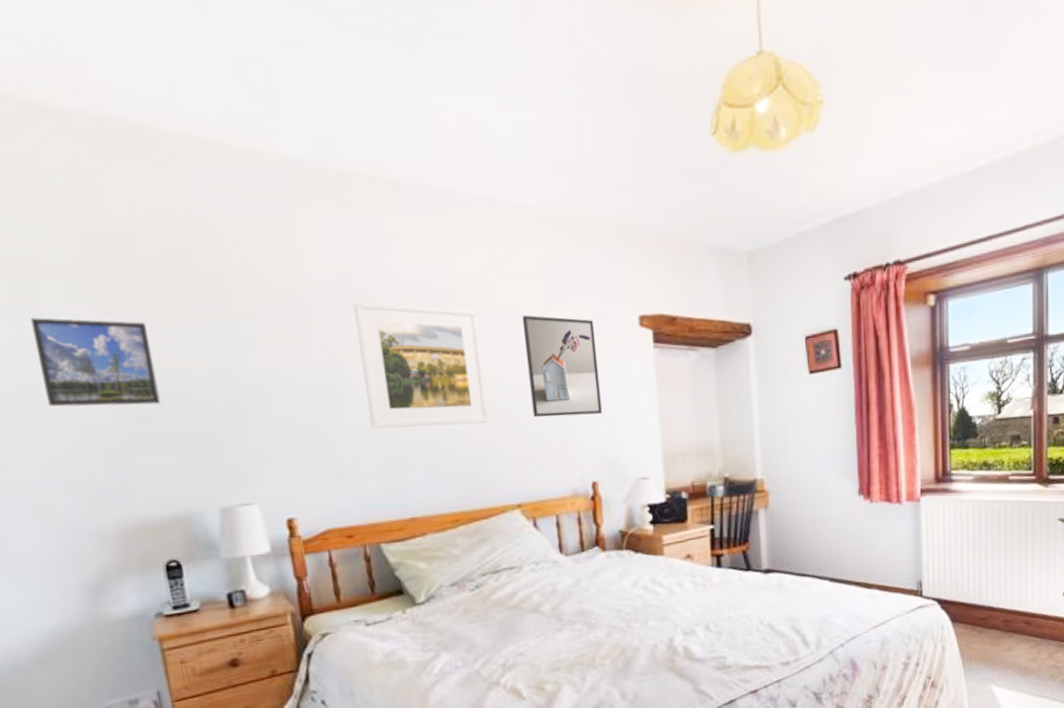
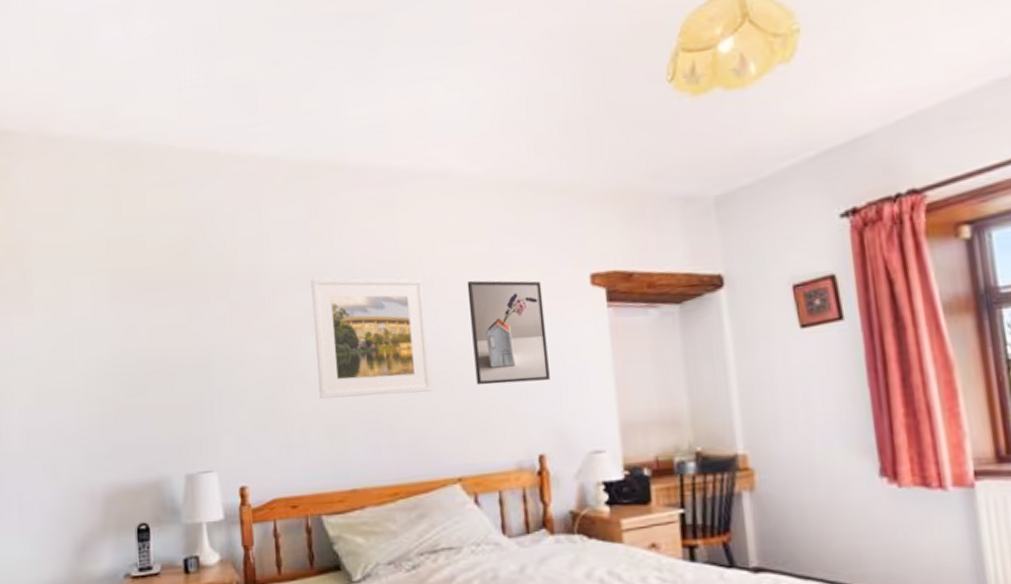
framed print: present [30,317,161,407] -> none [63,307,148,383]

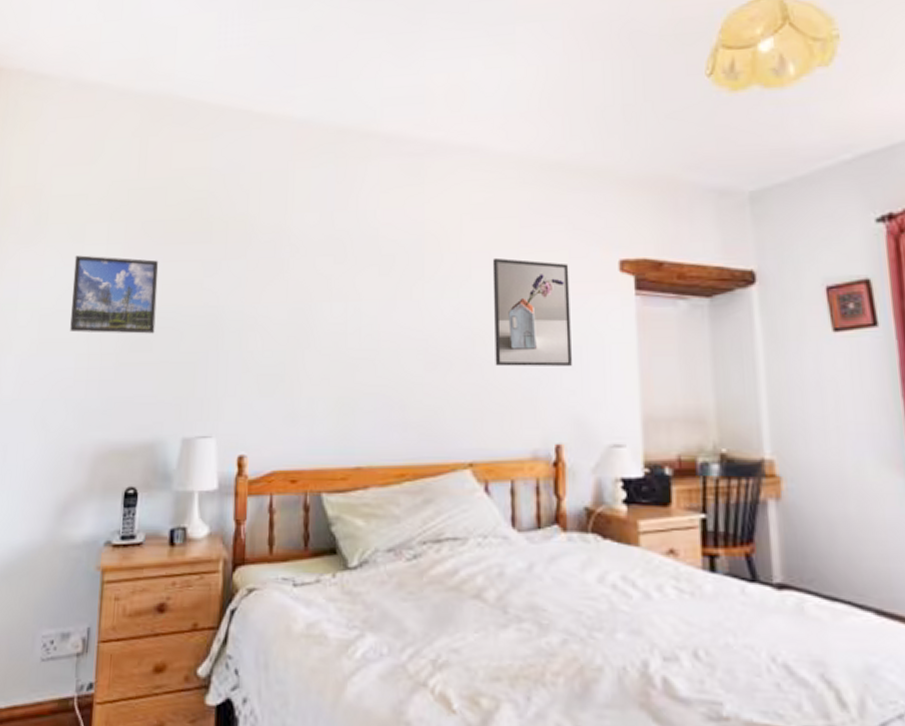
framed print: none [63,307,148,383] -> present [70,255,159,334]
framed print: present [310,277,433,399] -> none [331,243,449,369]

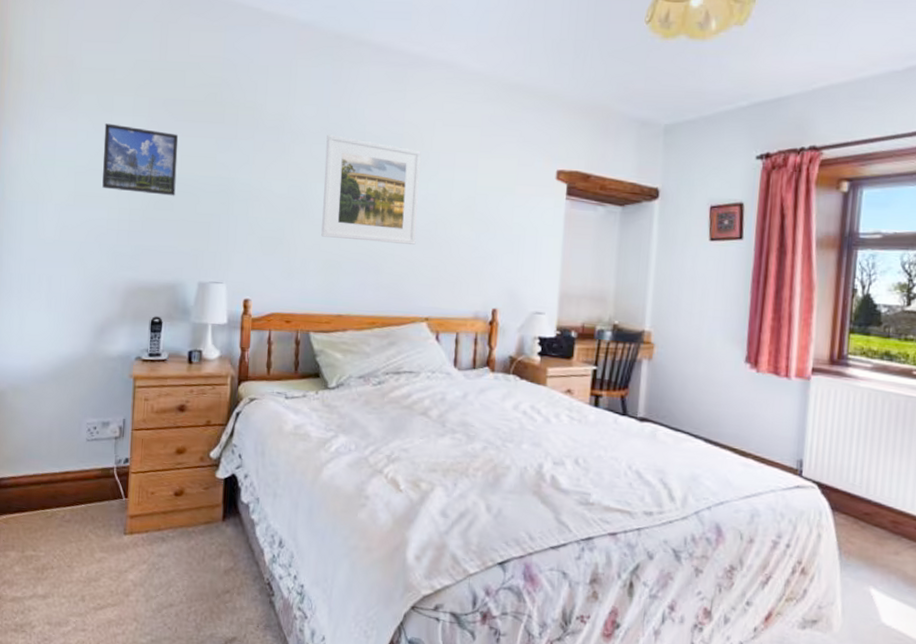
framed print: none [331,243,449,369] -> present [321,134,421,245]
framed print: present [492,257,572,367] -> none [452,159,517,250]

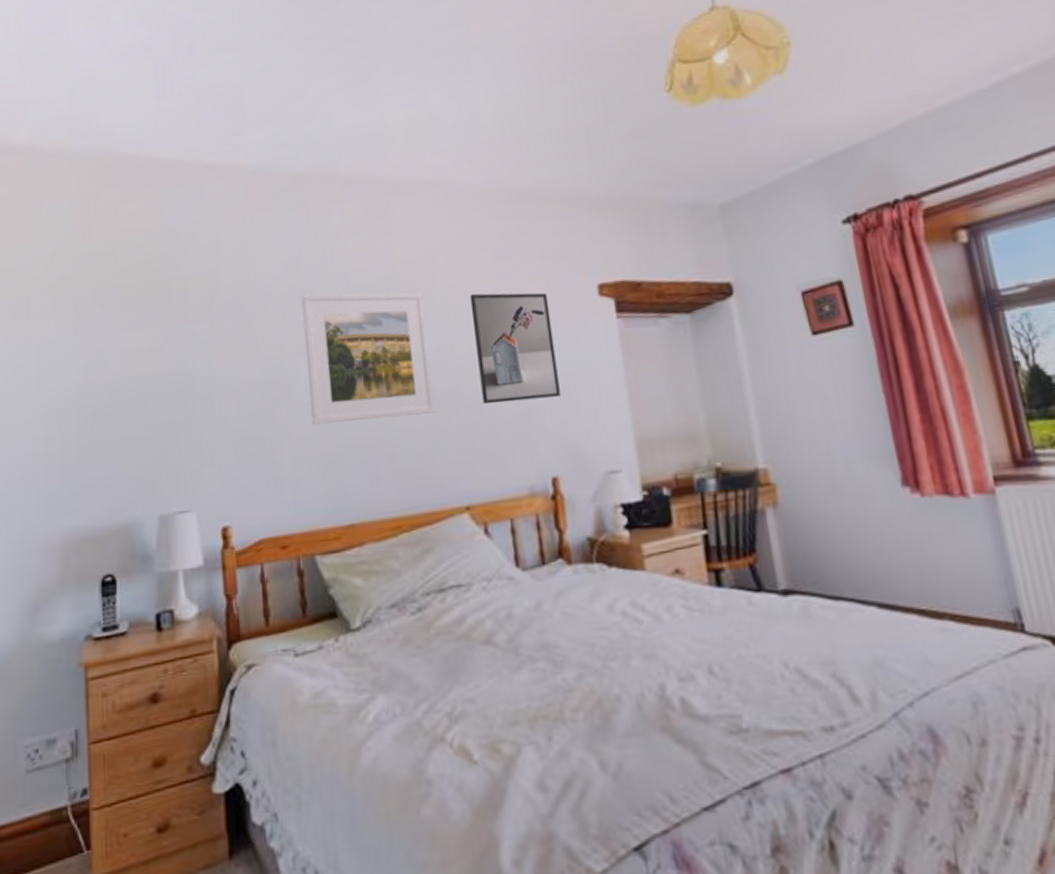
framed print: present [102,123,179,196] -> none [20,330,118,416]
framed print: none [452,159,517,250] -> present [469,292,560,405]

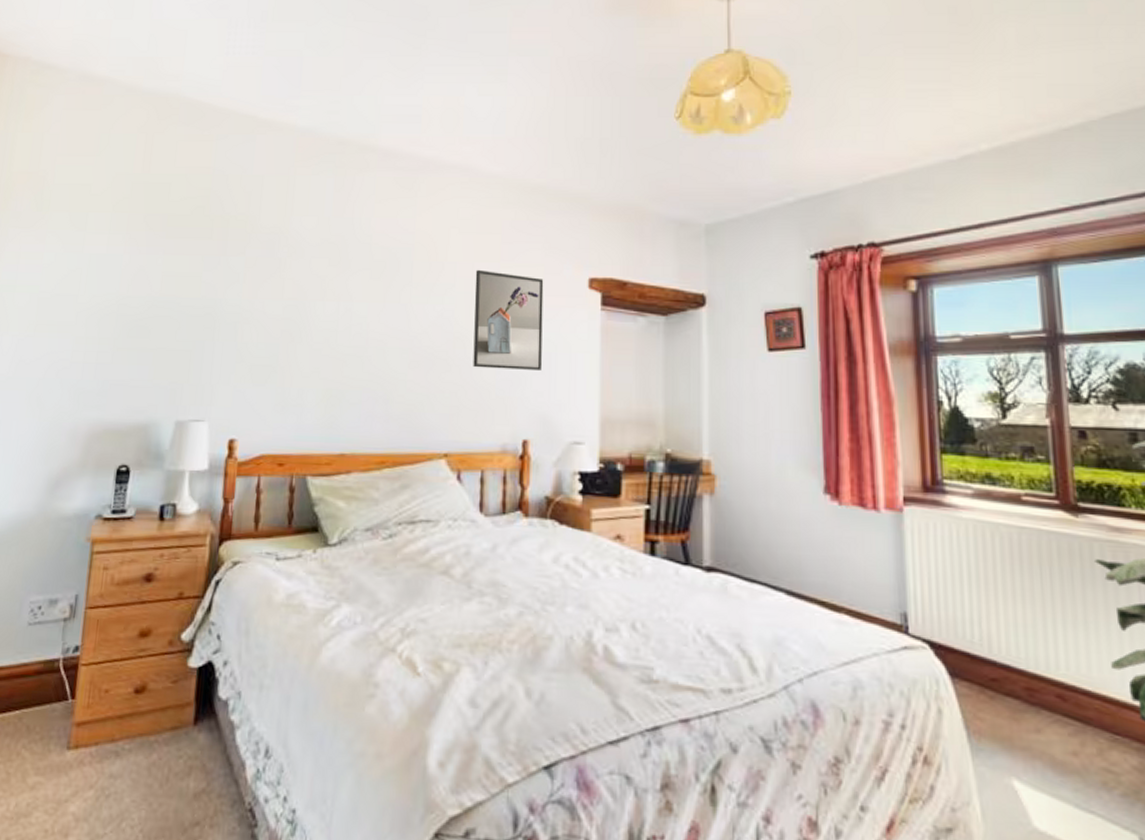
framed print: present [301,292,436,425] -> none [321,247,435,368]

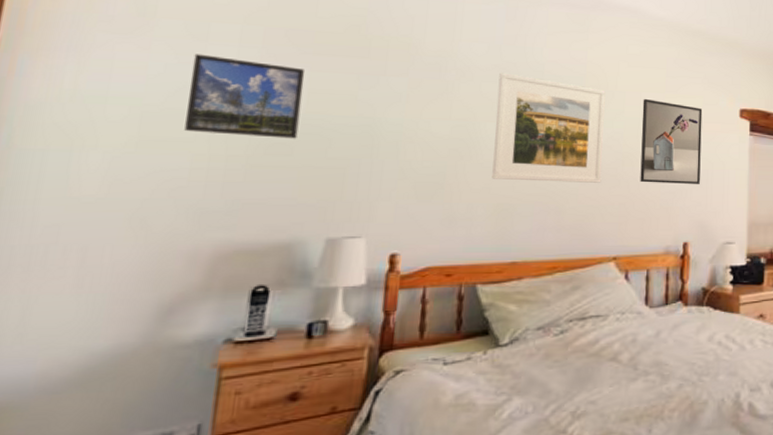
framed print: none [68,243,160,322] -> present [184,54,306,139]
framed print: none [321,247,435,368] -> present [492,72,606,183]

